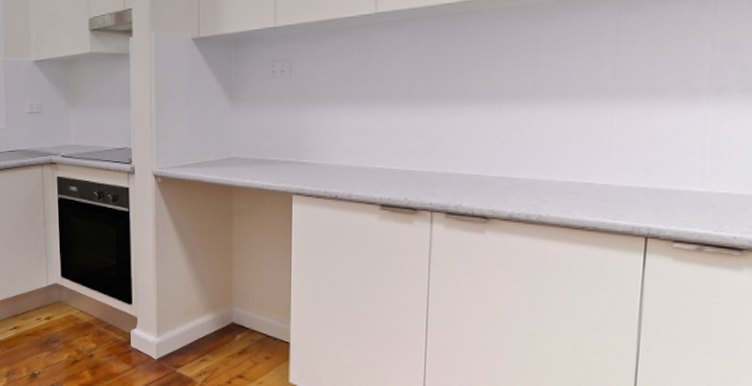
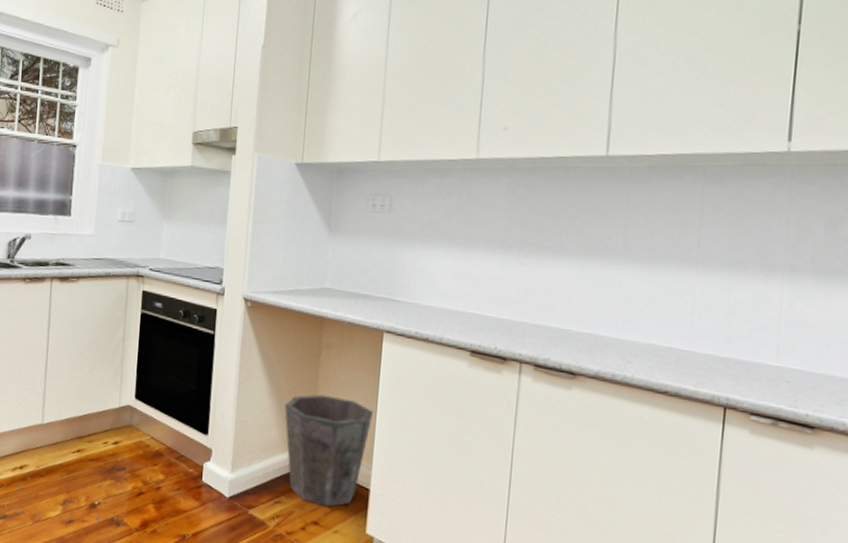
waste bin: none [202,258,287,361] -> present [284,394,373,507]

